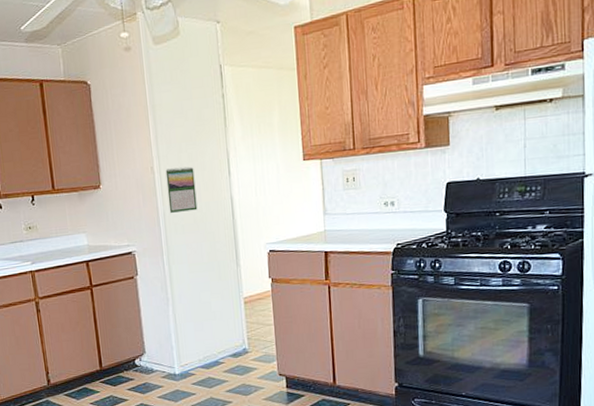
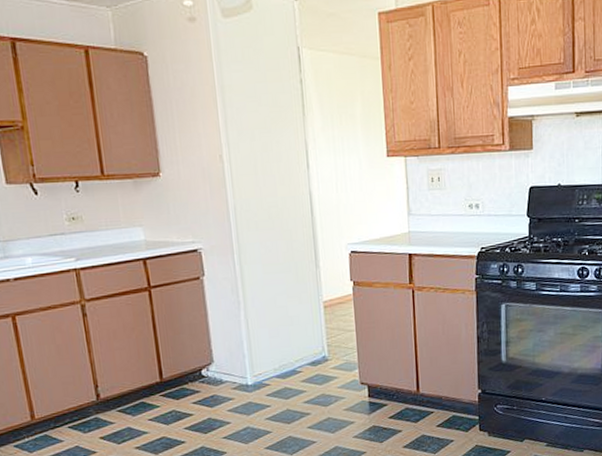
calendar: present [165,166,198,213] -> none [236,157,273,207]

